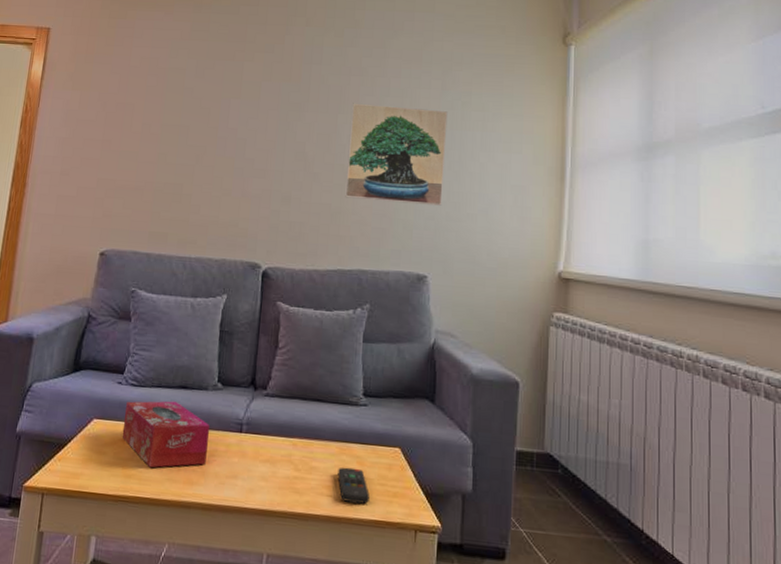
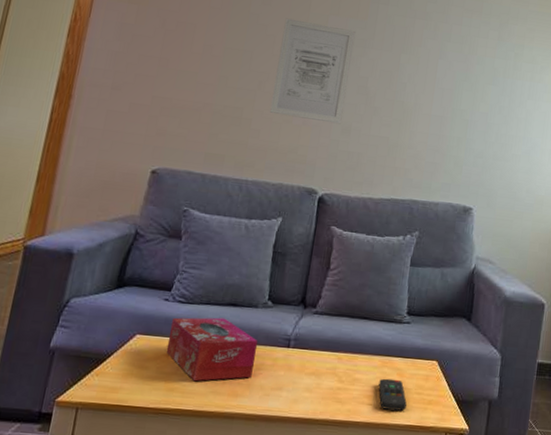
wall art: none [209,89,290,194] -> present [270,18,356,124]
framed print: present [345,103,448,206] -> none [402,44,502,146]

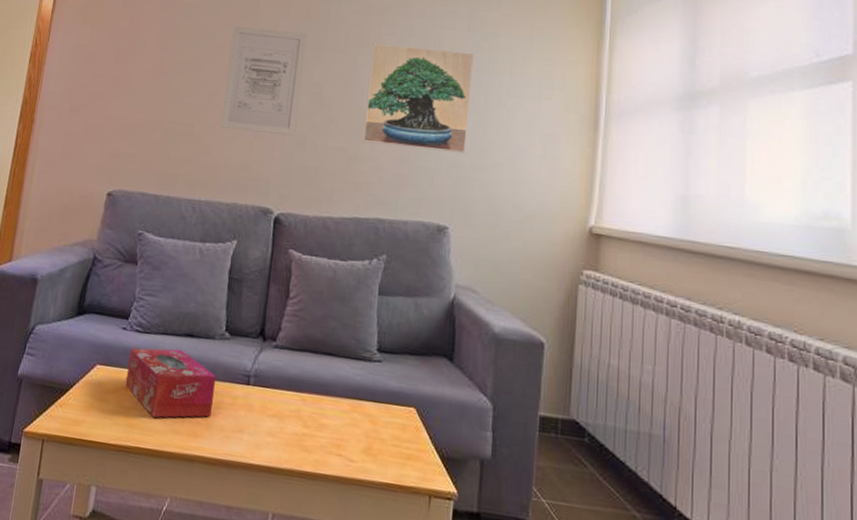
remote control: present [378,378,407,411] -> none [348,425,382,466]
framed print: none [402,44,502,146] -> present [363,43,474,153]

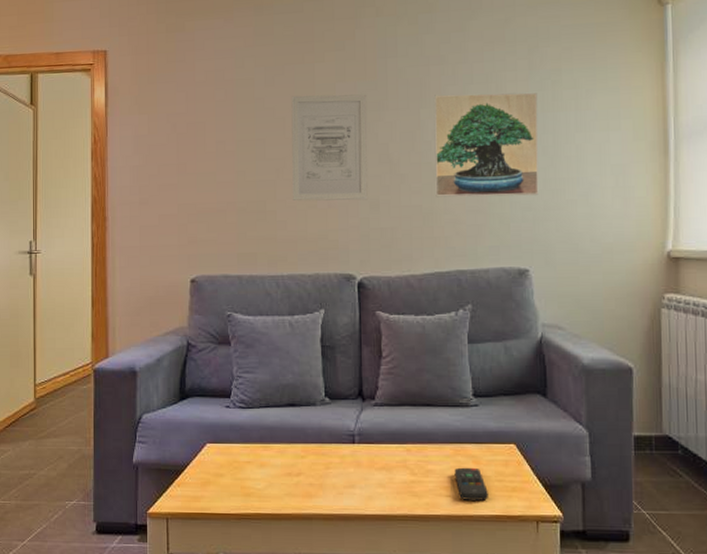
tissue box: present [125,348,217,418] -> none [236,419,323,485]
remote control: none [348,425,382,466] -> present [454,467,488,501]

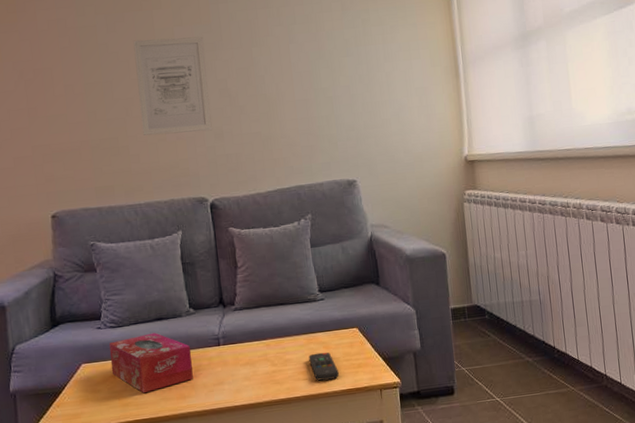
tissue box: none [236,419,323,485] -> present [108,332,193,394]
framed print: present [434,92,539,197] -> none [263,29,359,124]

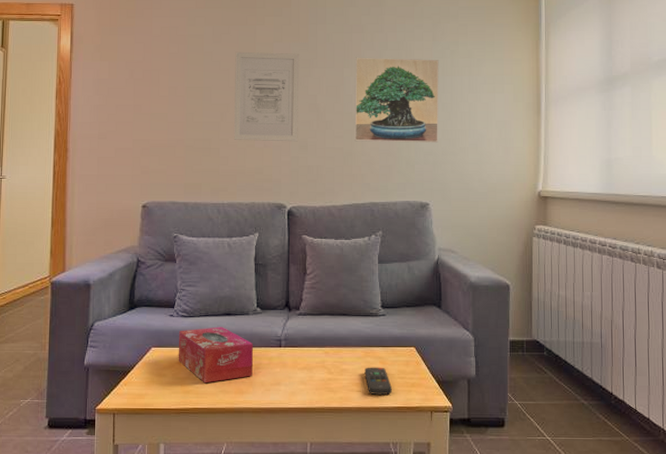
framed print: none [263,29,359,124] -> present [355,57,439,143]

